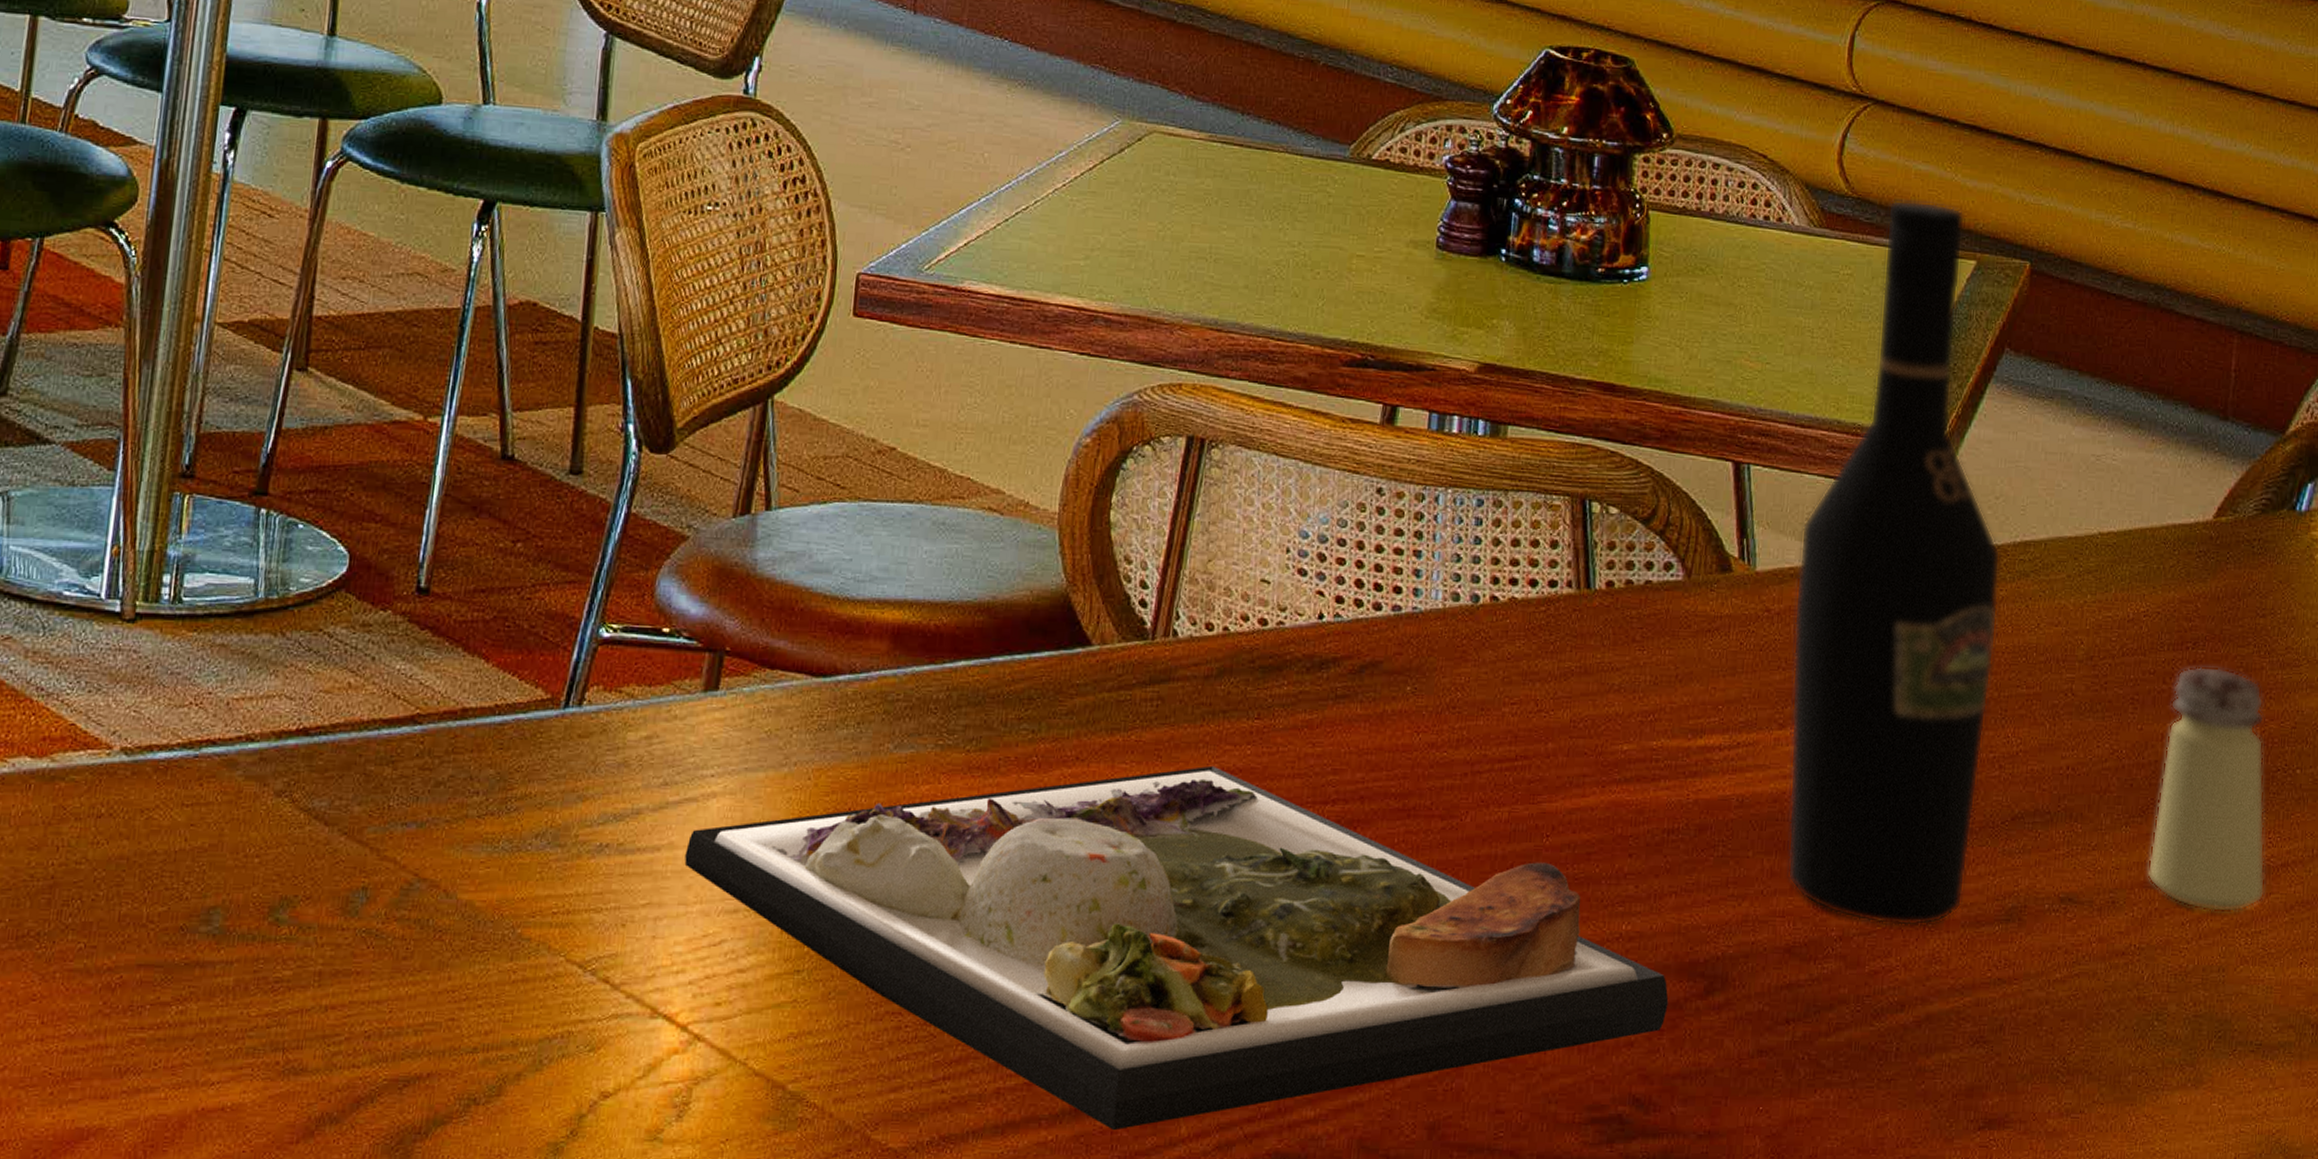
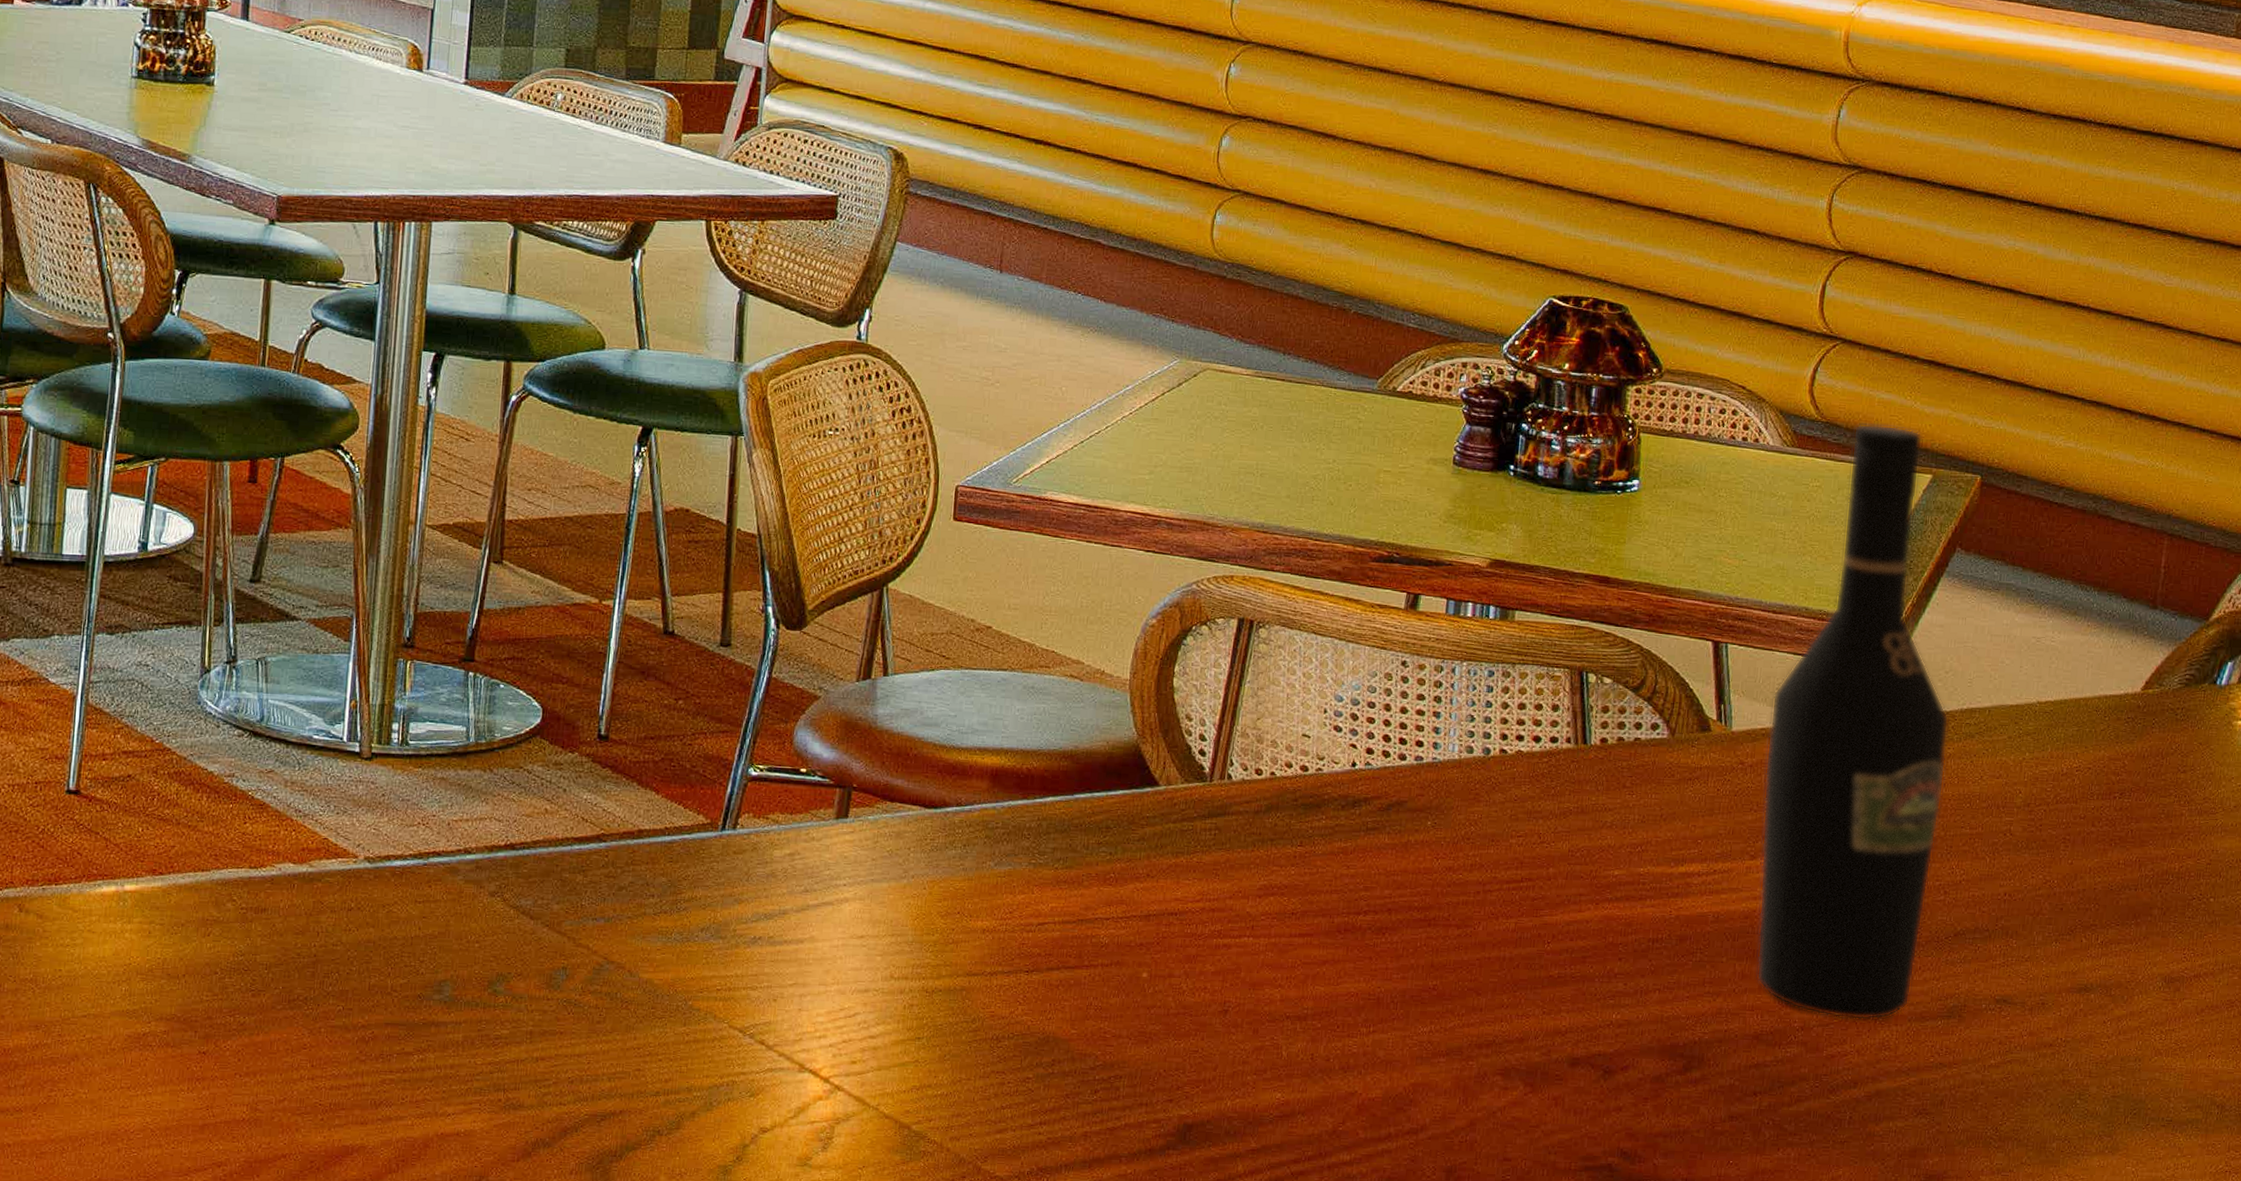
dinner plate: present [684,765,1669,1131] -> none [823,882,1652,1167]
saltshaker: present [2147,666,2266,913] -> none [2074,812,2183,1014]

